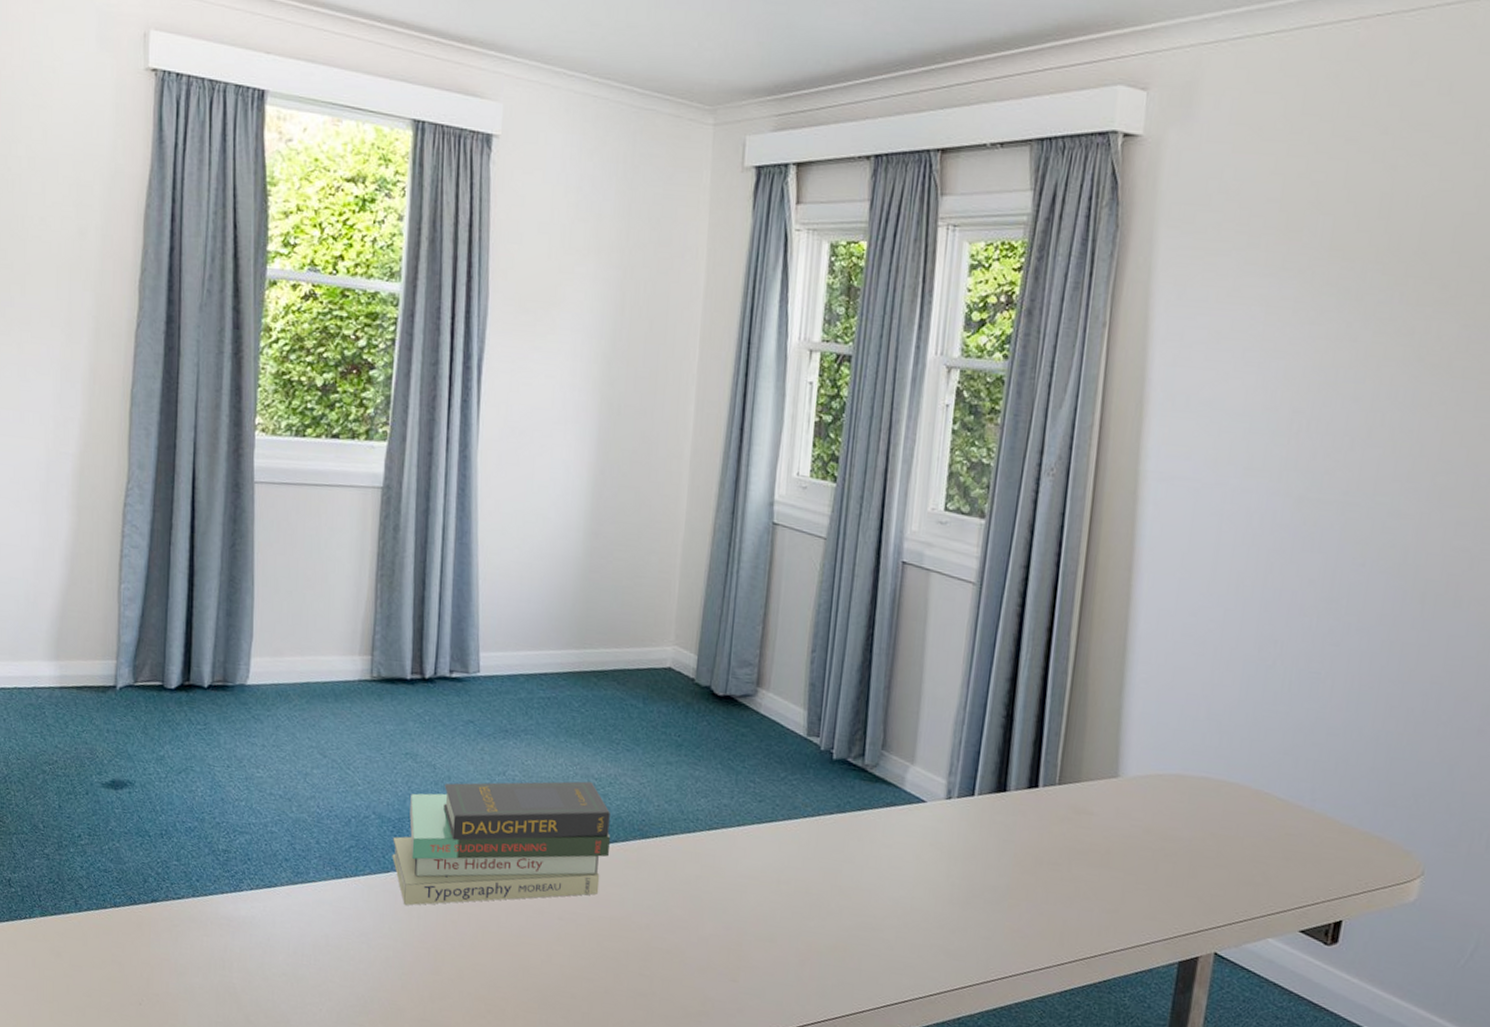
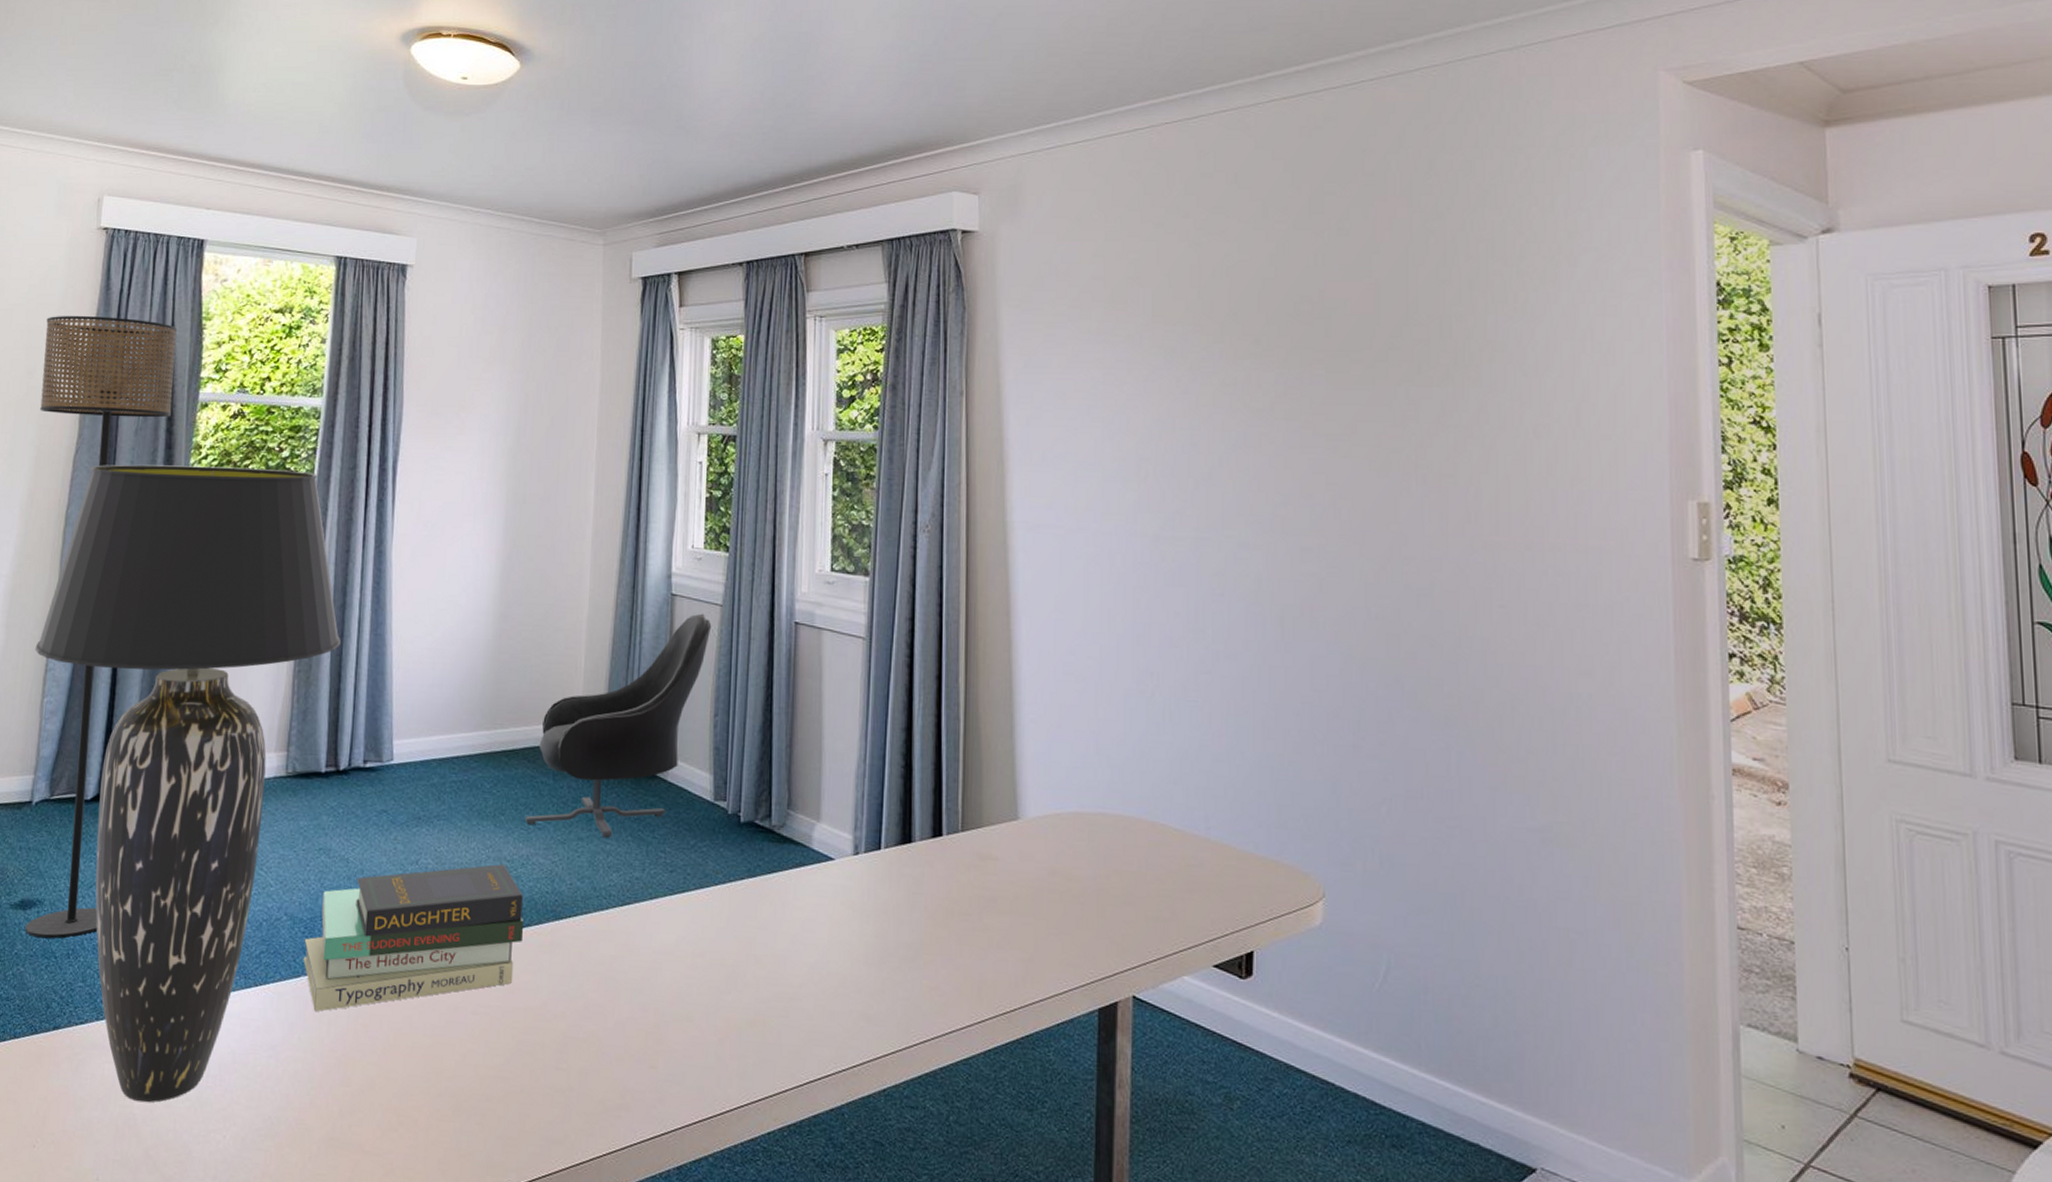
floor lamp: none [96,170,239,819] -> present [25,316,177,939]
table lamp: none [109,342,425,975] -> present [35,464,341,1103]
armchair: none [614,545,814,765] -> present [525,613,712,838]

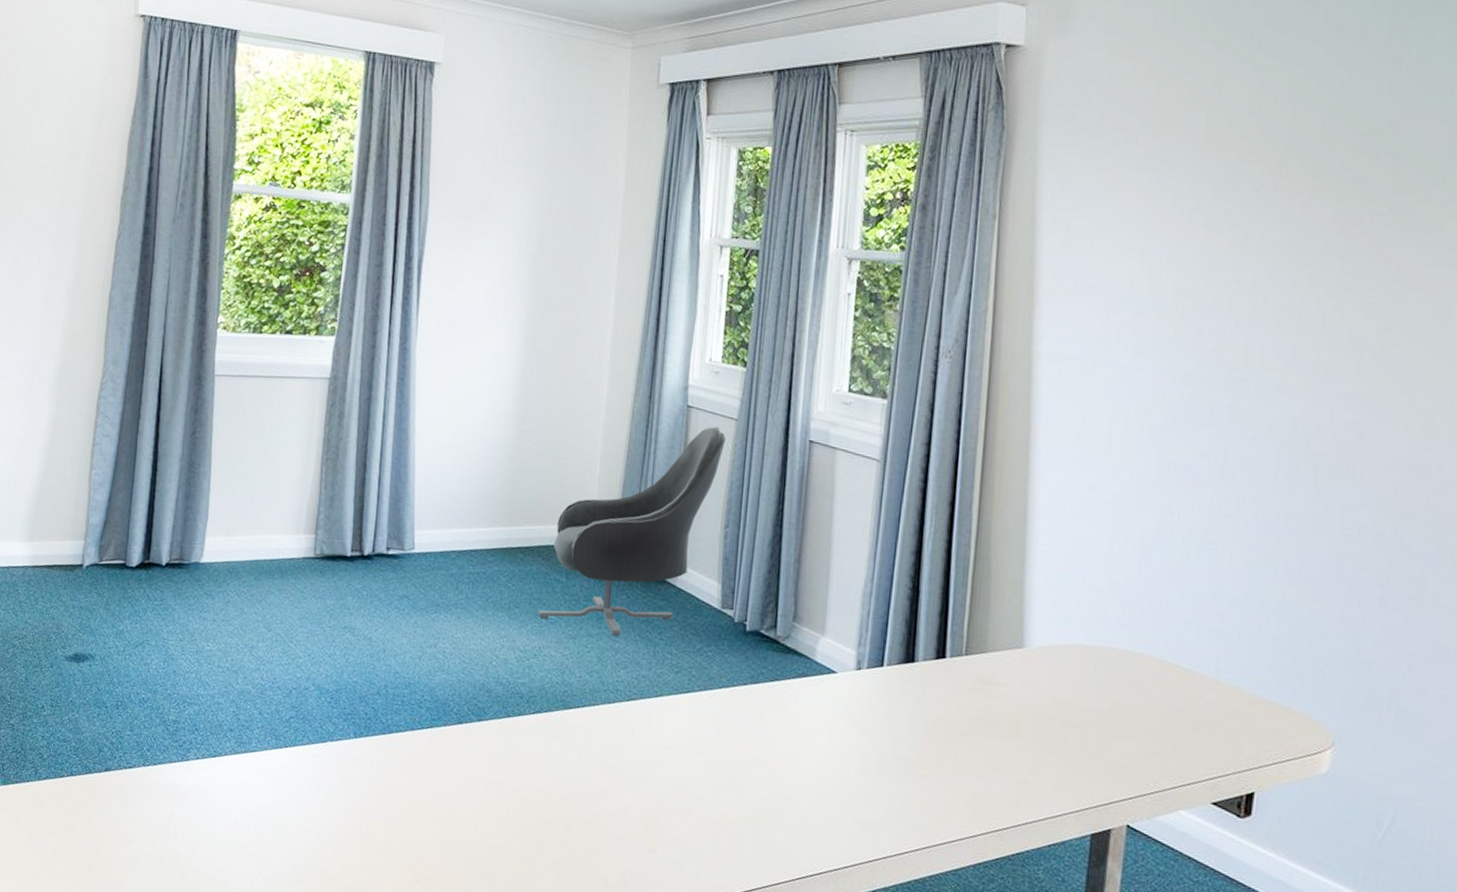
floor lamp: present [25,316,177,939] -> none [79,102,211,690]
table lamp: present [35,464,341,1103] -> none [83,251,366,843]
books: present [303,864,524,1012] -> none [329,653,535,775]

